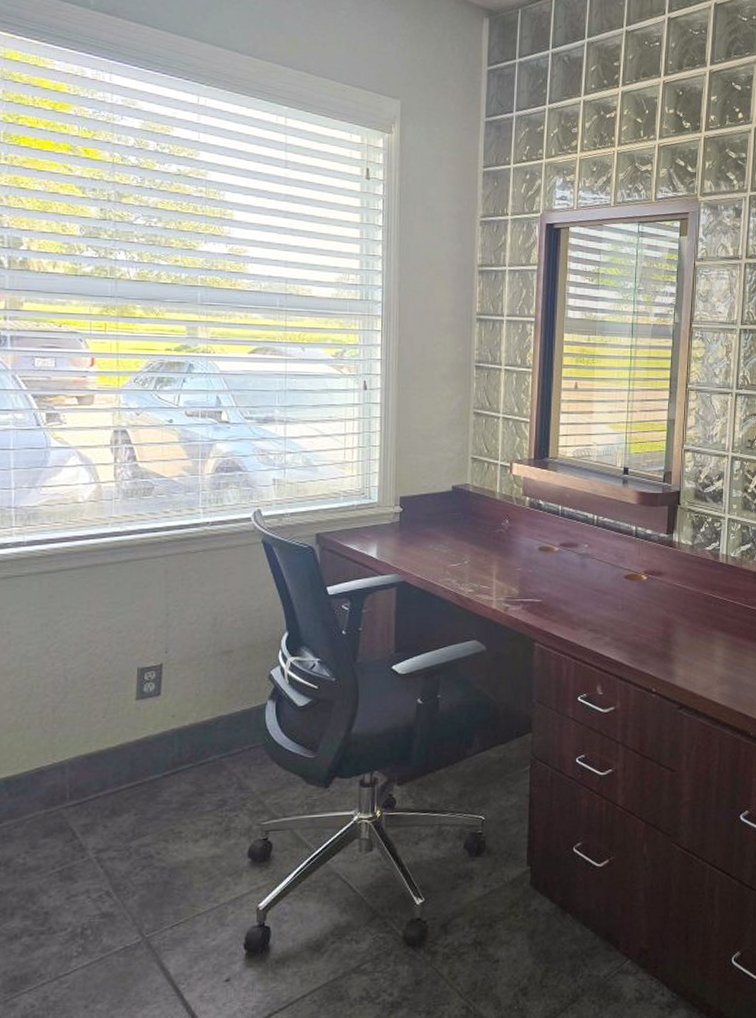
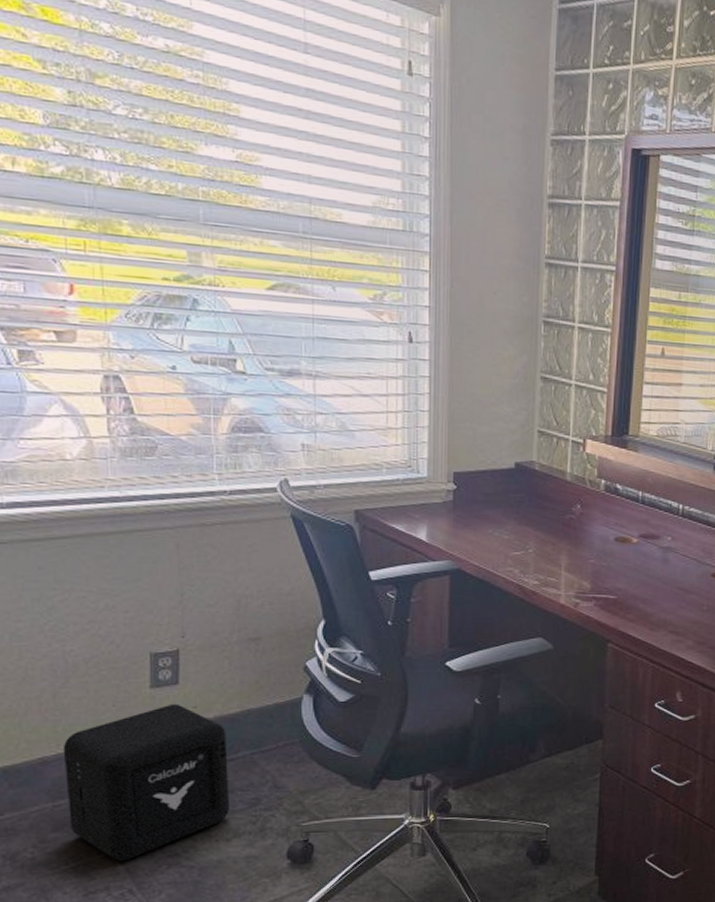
air purifier: none [57,713,200,864] -> present [62,704,230,861]

